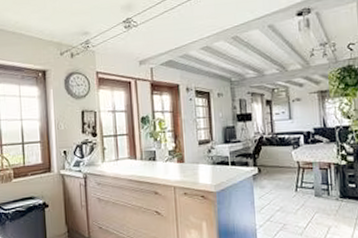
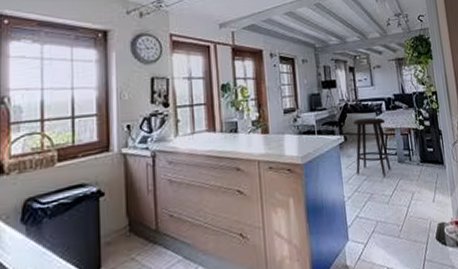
stool: none [268,151,307,210] -> present [353,117,391,178]

